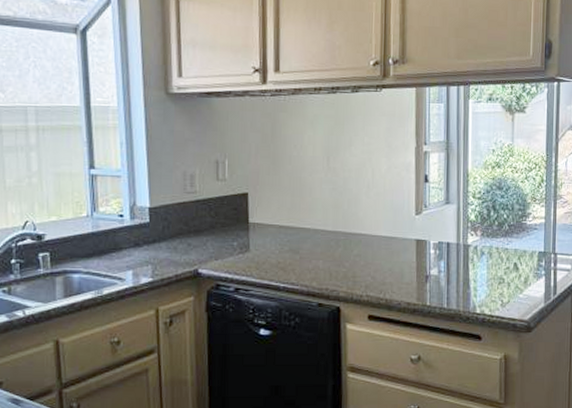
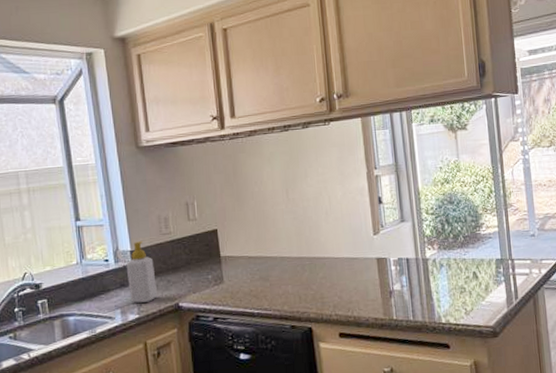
soap bottle: none [142,198,175,265] -> present [126,241,157,303]

